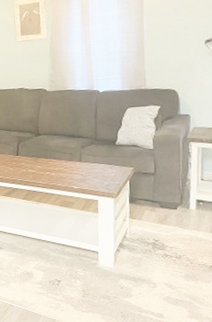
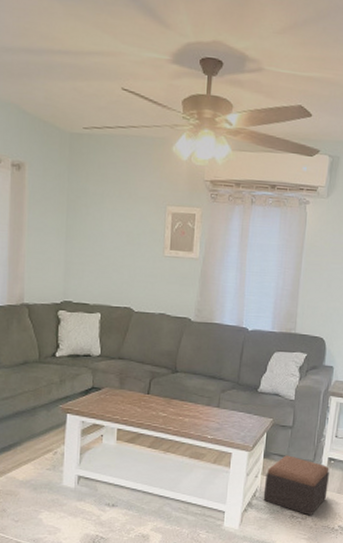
footstool: none [133,199,200,255] -> present [263,455,329,516]

